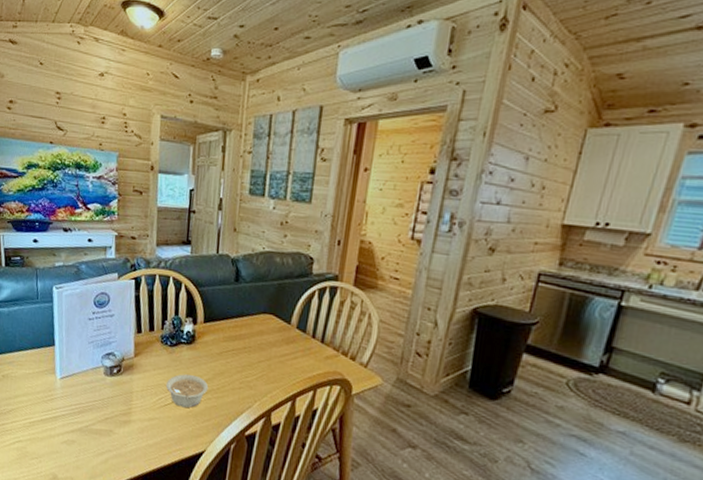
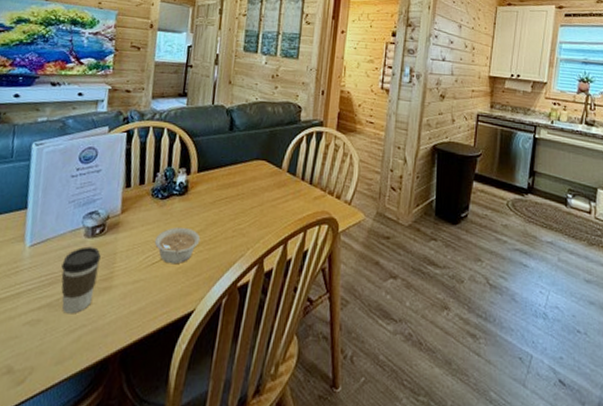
coffee cup: none [87,383,119,440] -> present [61,246,101,314]

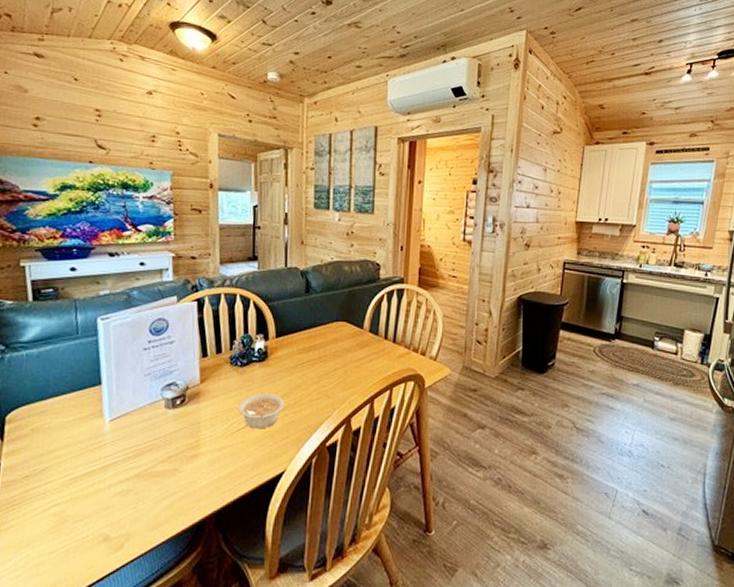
coffee cup: present [61,246,101,314] -> none [145,417,184,483]

